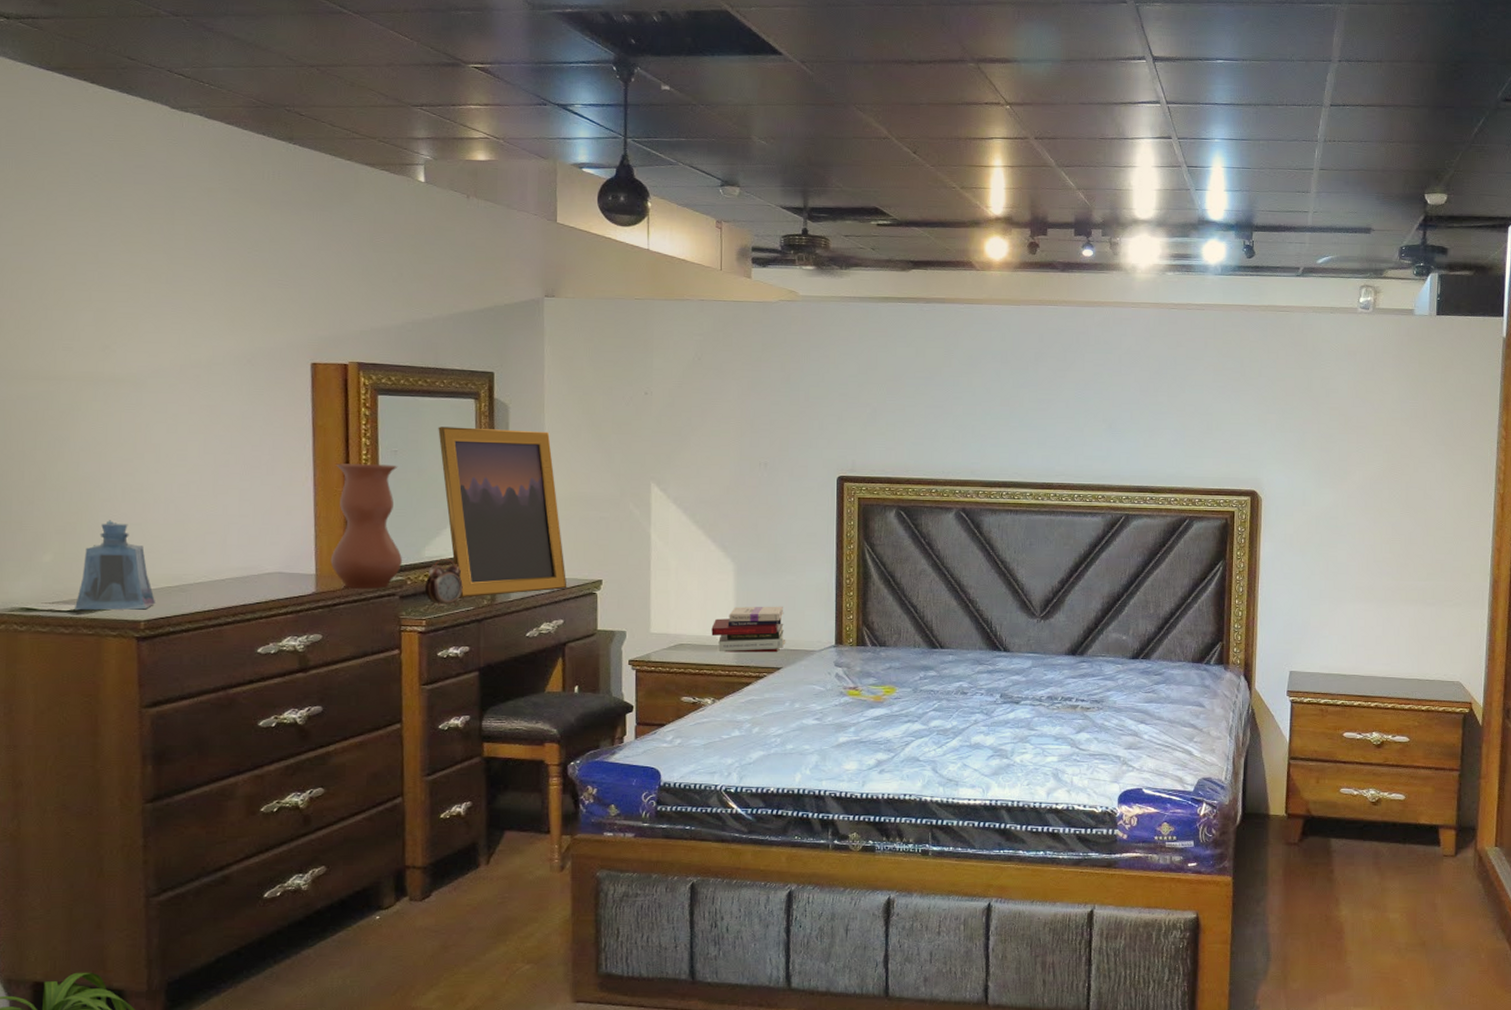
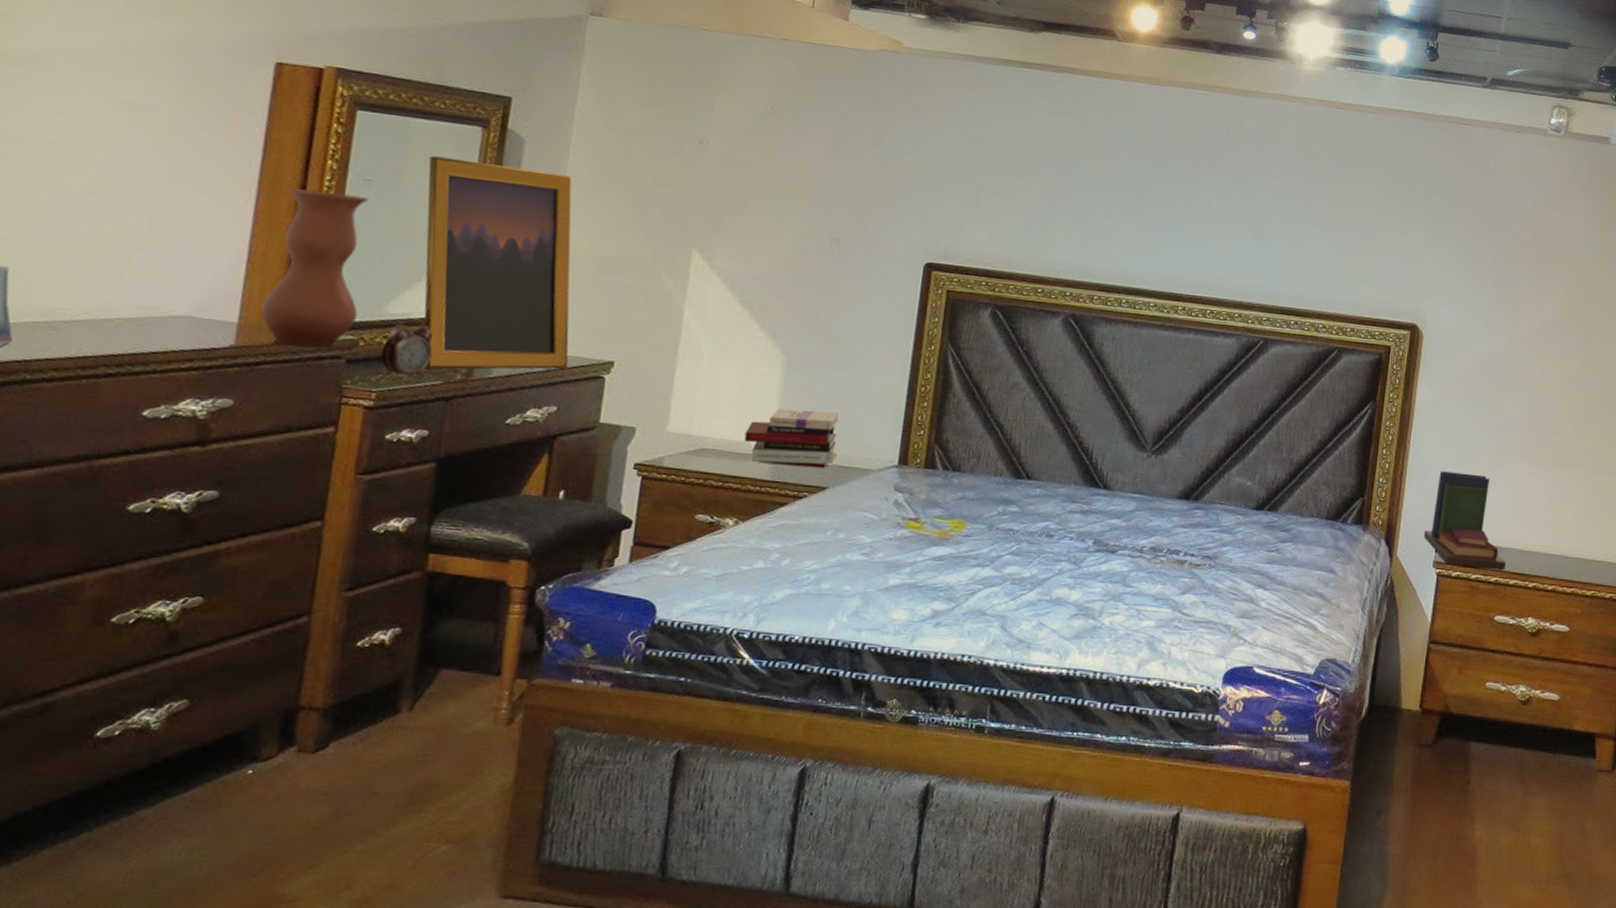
book: none [1276,614,1349,694] -> present [1423,471,1506,571]

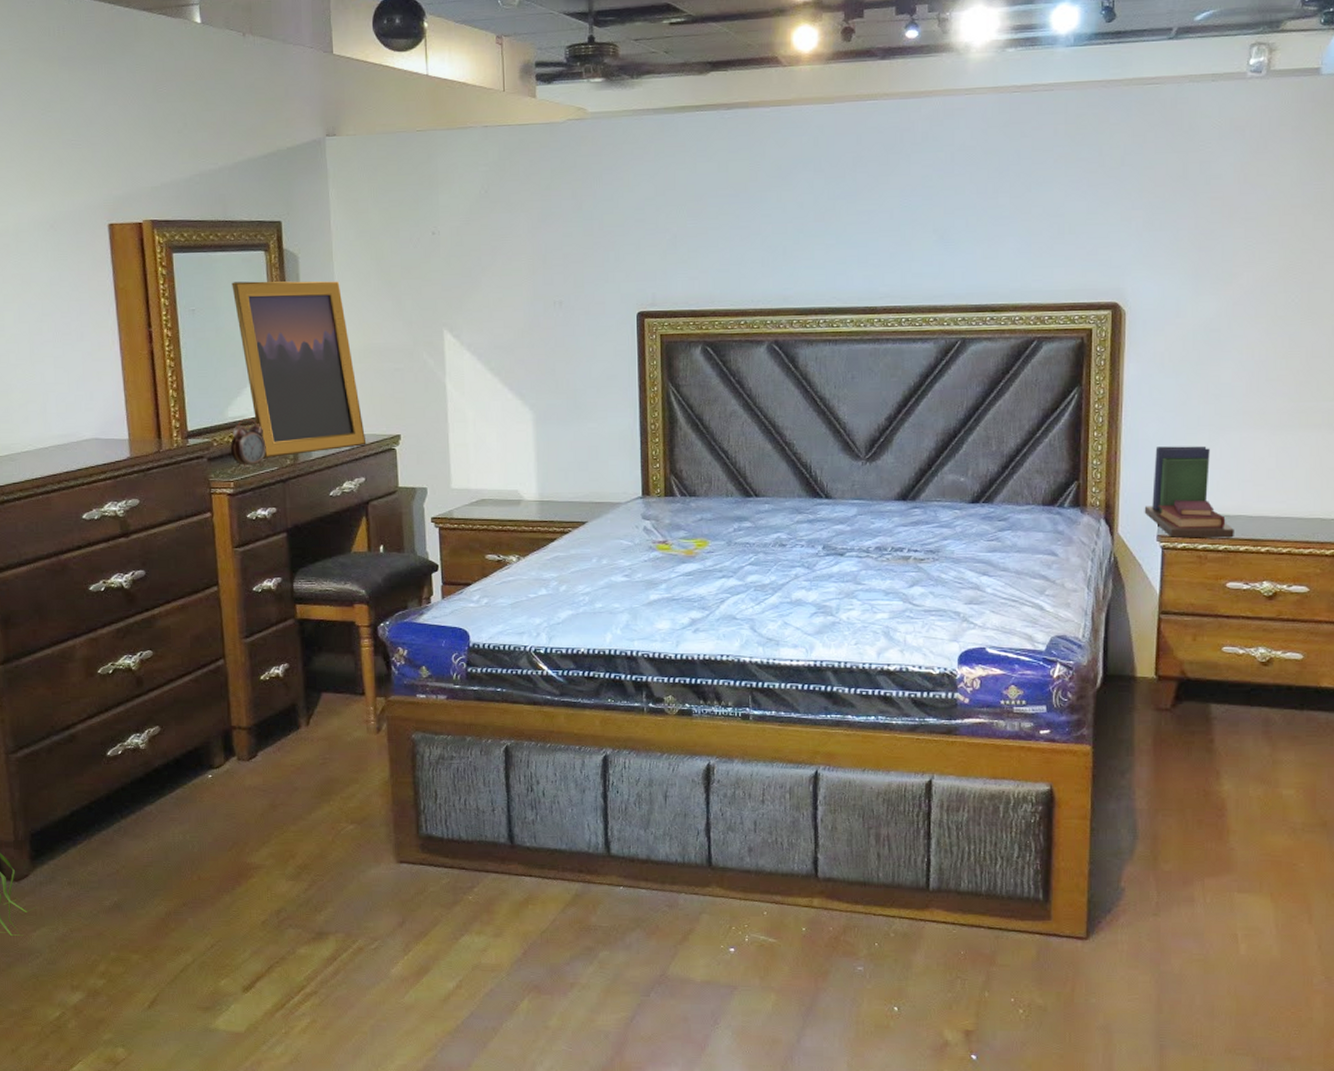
vase: present [260,188,370,349] -> none [139,324,207,453]
books: present [744,408,839,468] -> none [513,456,590,507]

